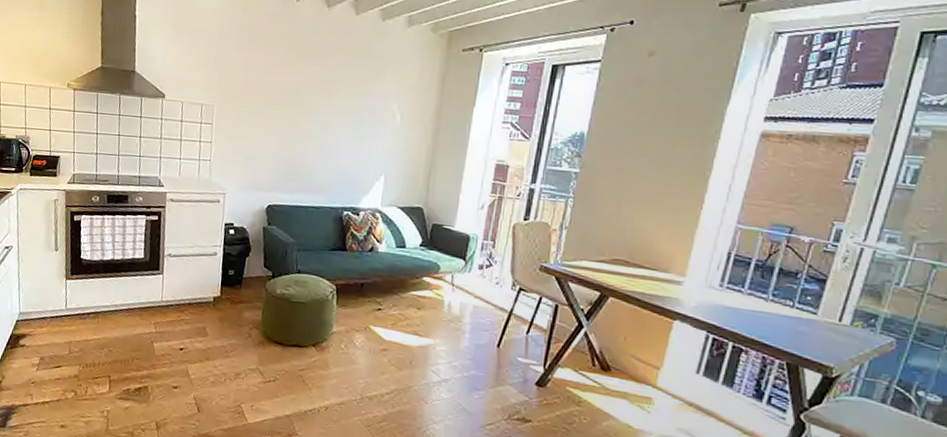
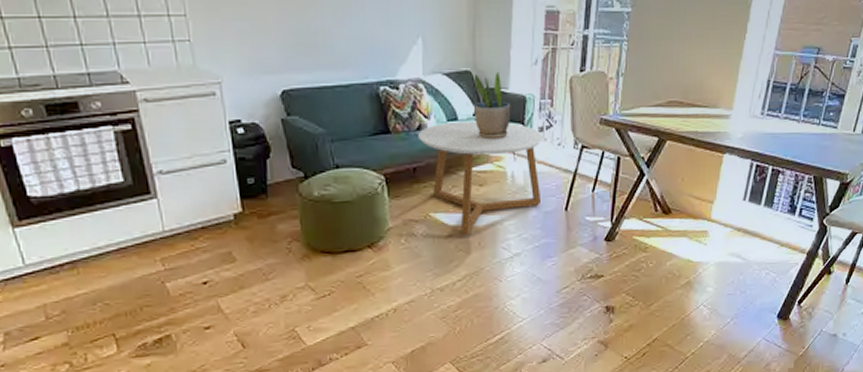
coffee table: none [369,248,484,353] -> present [418,121,544,235]
potted plant: none [420,211,455,270] -> present [473,71,511,140]

